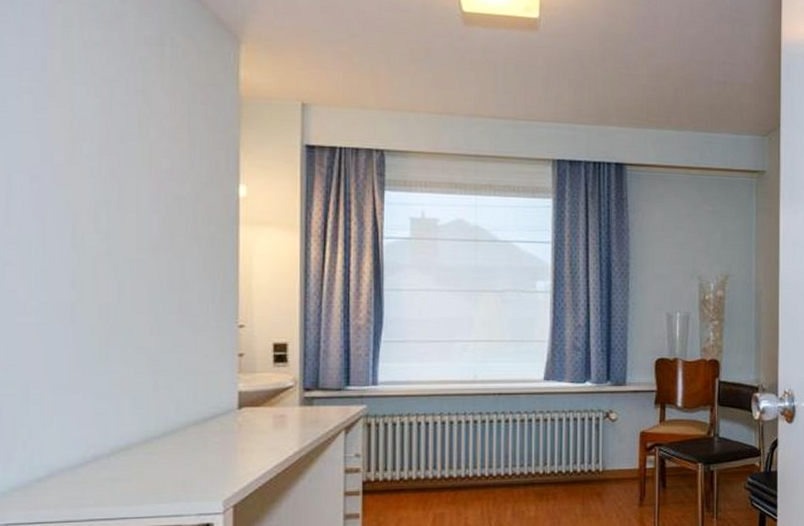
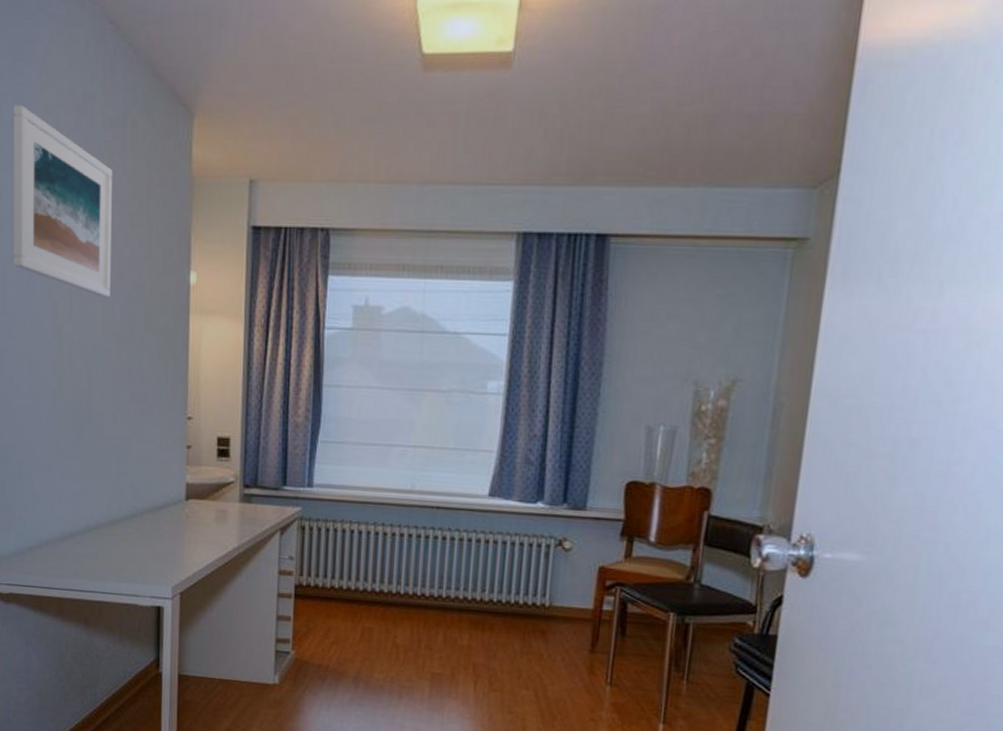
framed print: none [19,13,149,209] -> present [12,105,113,298]

